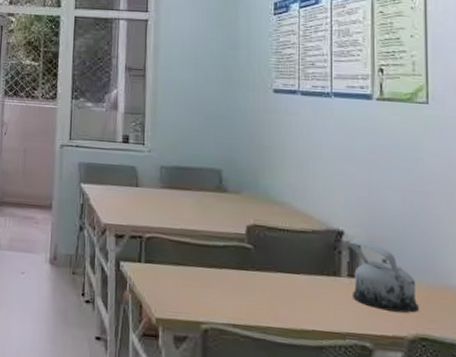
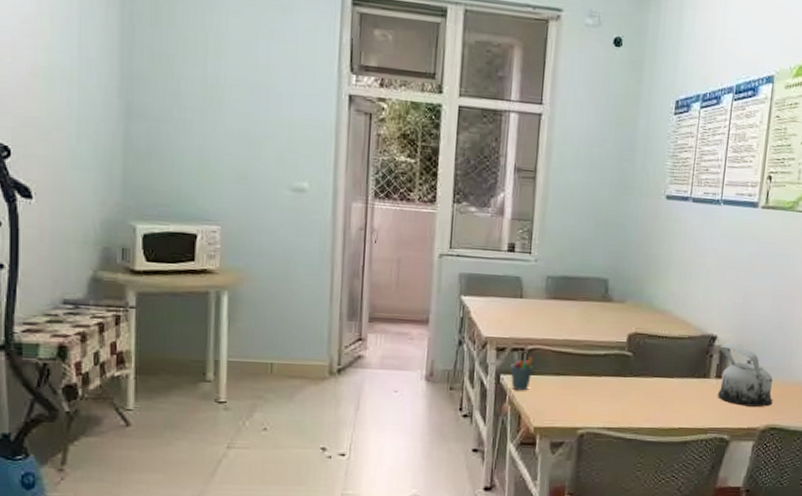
pen holder: none [130,239,152,280] -> present [510,351,534,391]

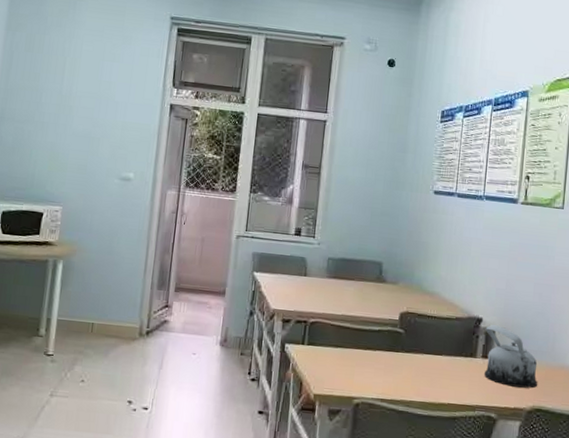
pen holder: present [510,351,534,391] -> none [294,323,315,360]

